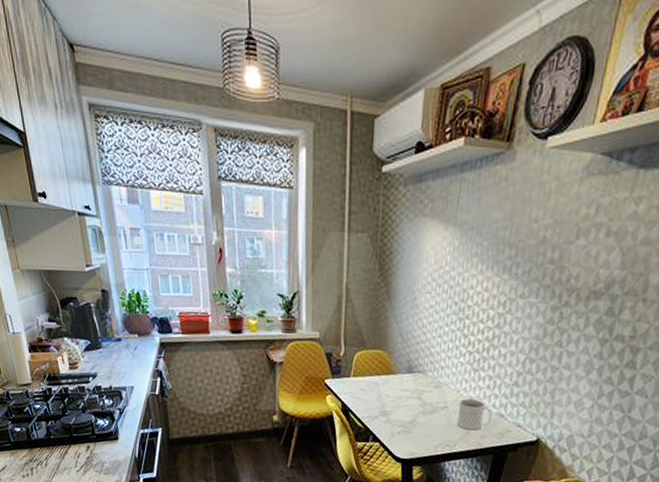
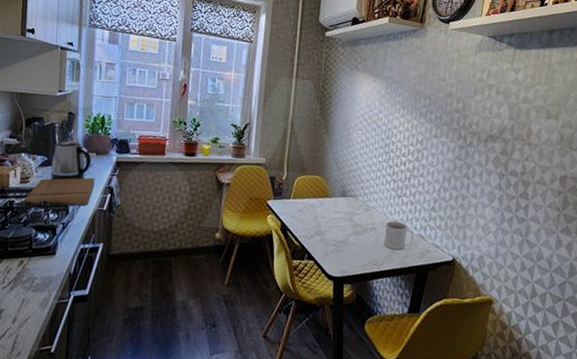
cutting board: none [78,360,142,395] -> present [23,177,95,209]
kettle: none [94,322,134,365] -> present [50,141,92,180]

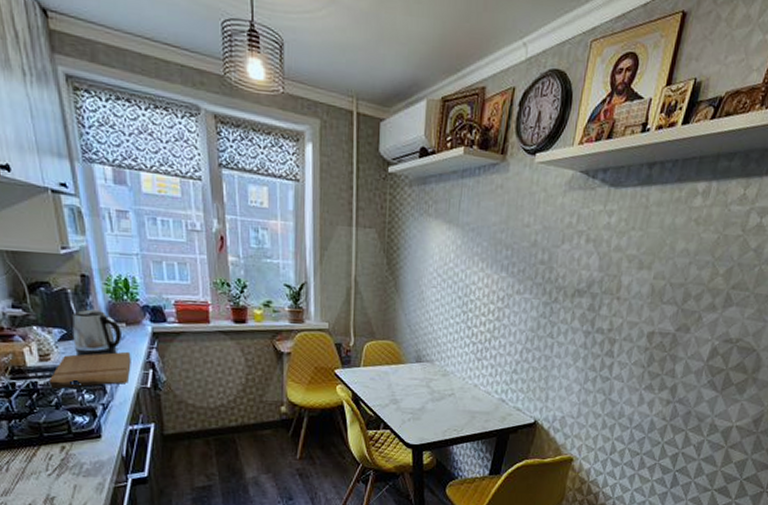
mug: present [383,220,414,251] -> none [463,385,495,415]

